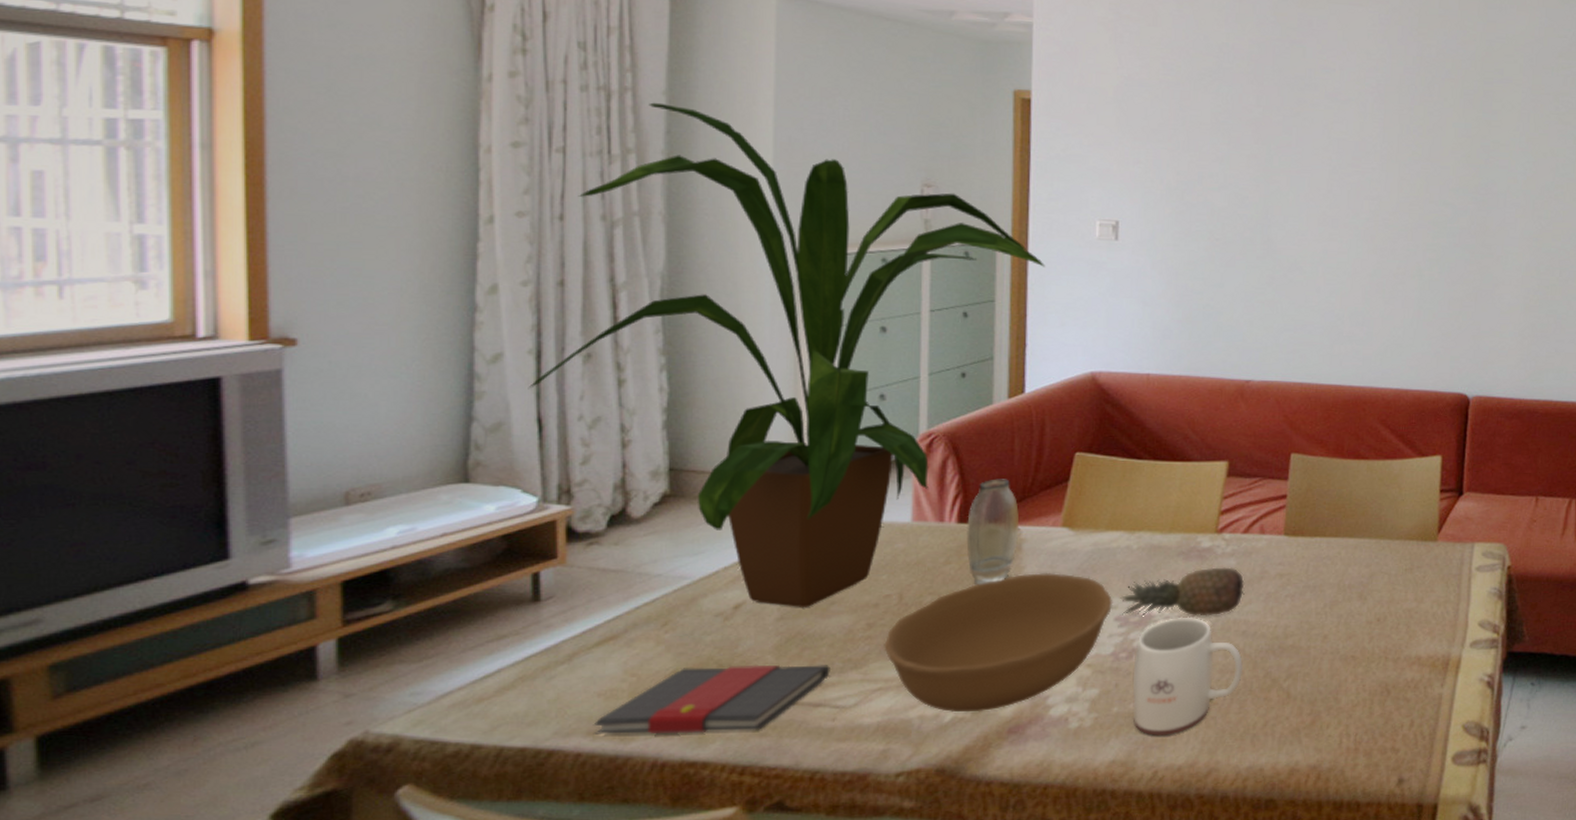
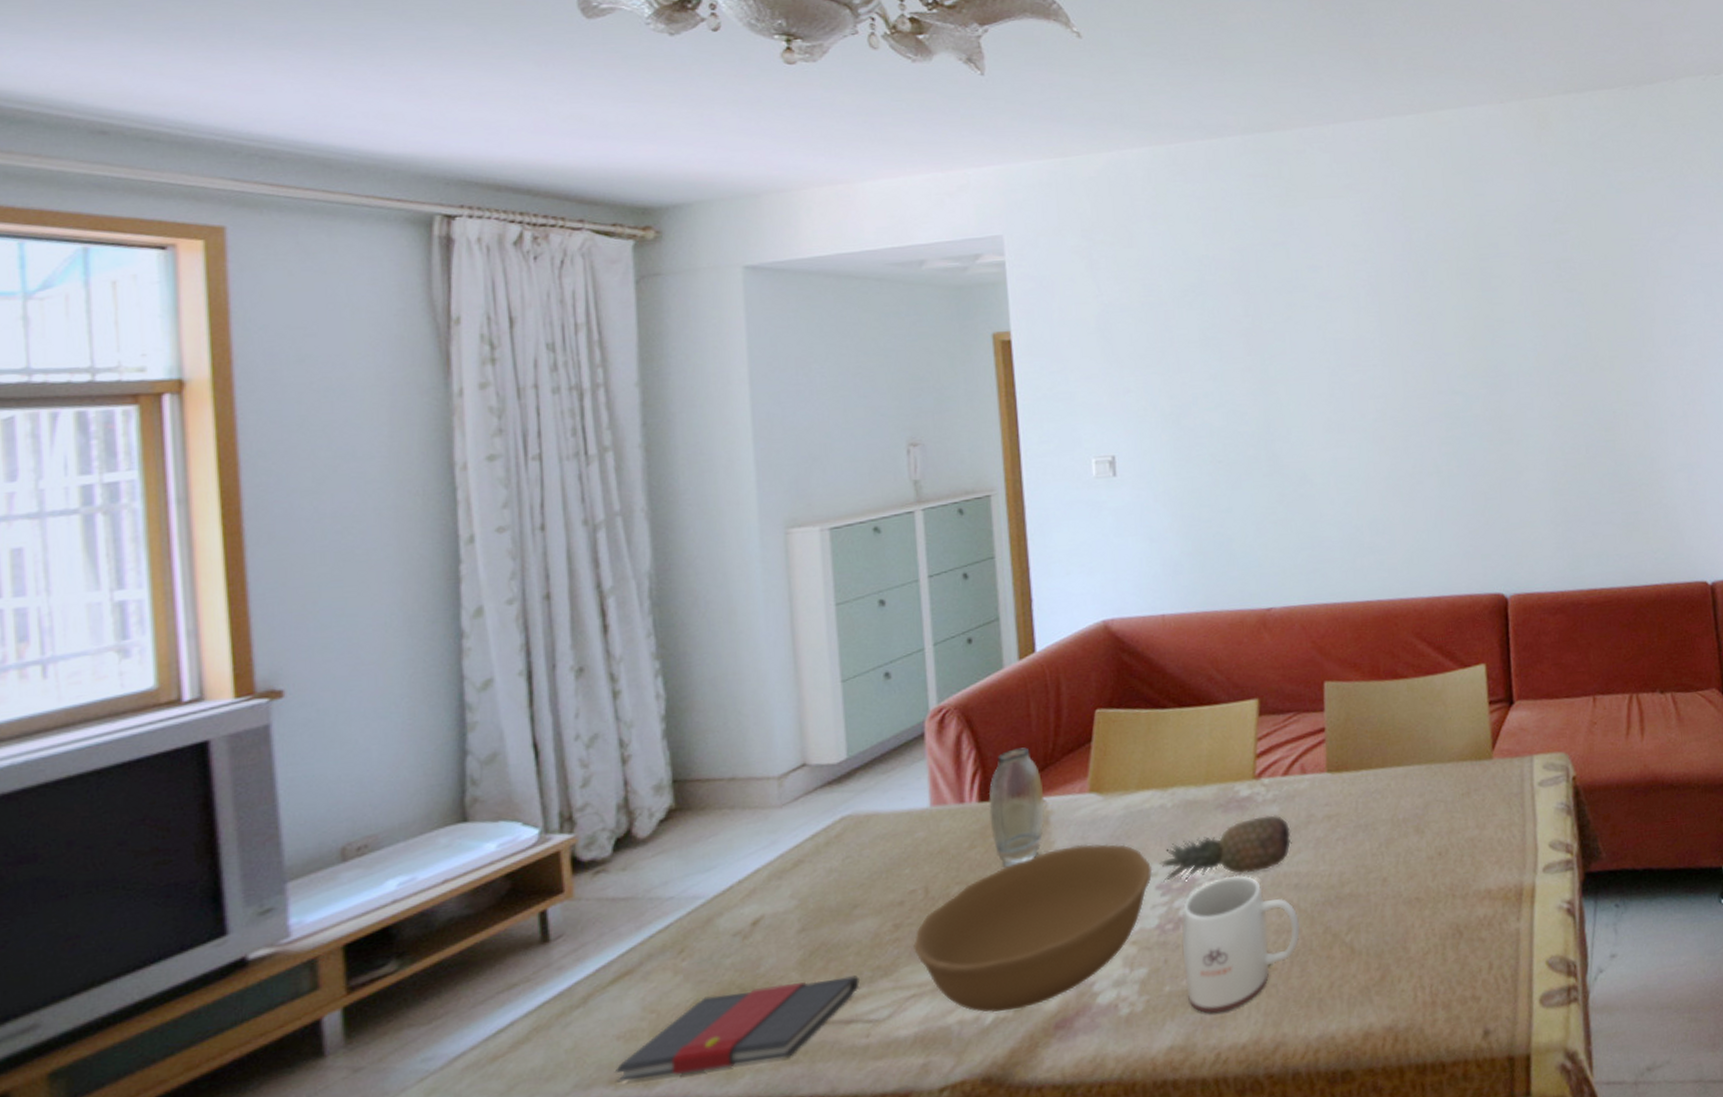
house plant: present [528,102,1046,607] -> none [521,395,1044,916]

